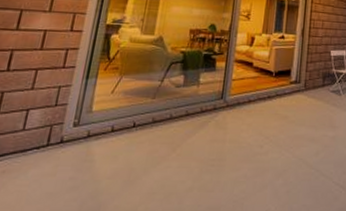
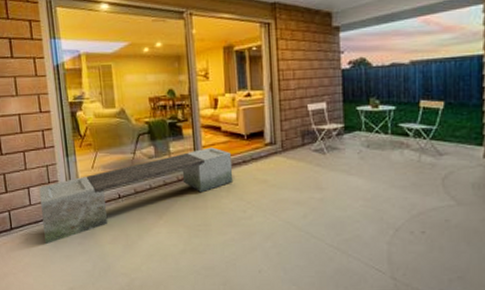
garden bench: none [27,81,259,179] -> present [39,147,234,245]

